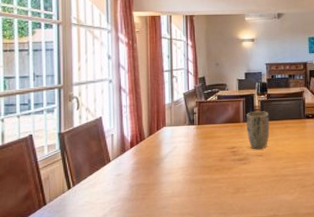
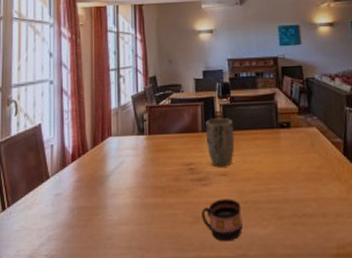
cup: none [242,173,274,206] -> present [202,199,243,242]

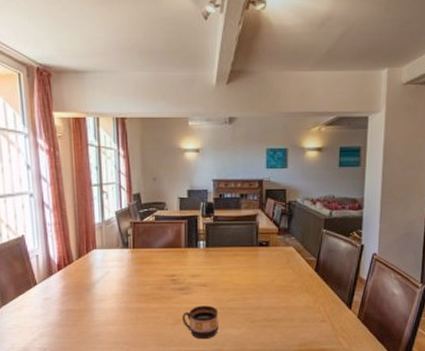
plant pot: present [206,117,235,167] -> none [189,234,216,279]

